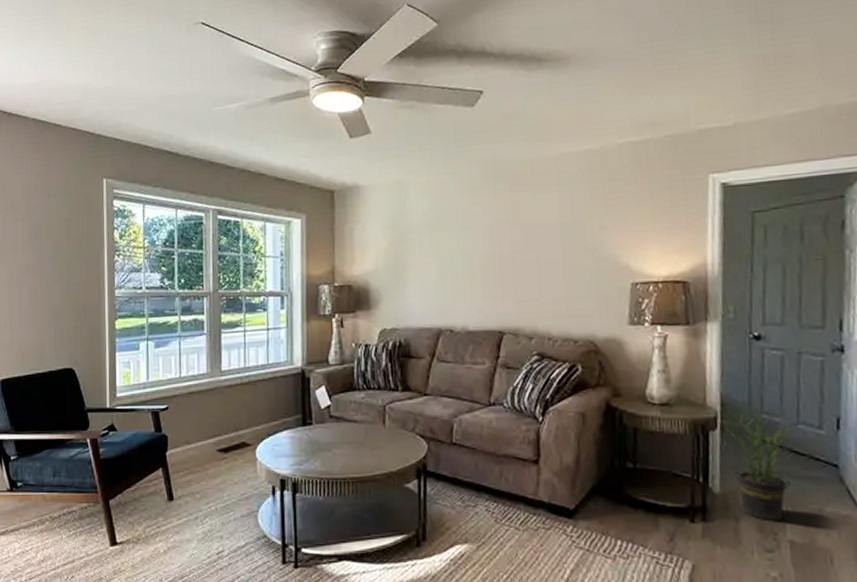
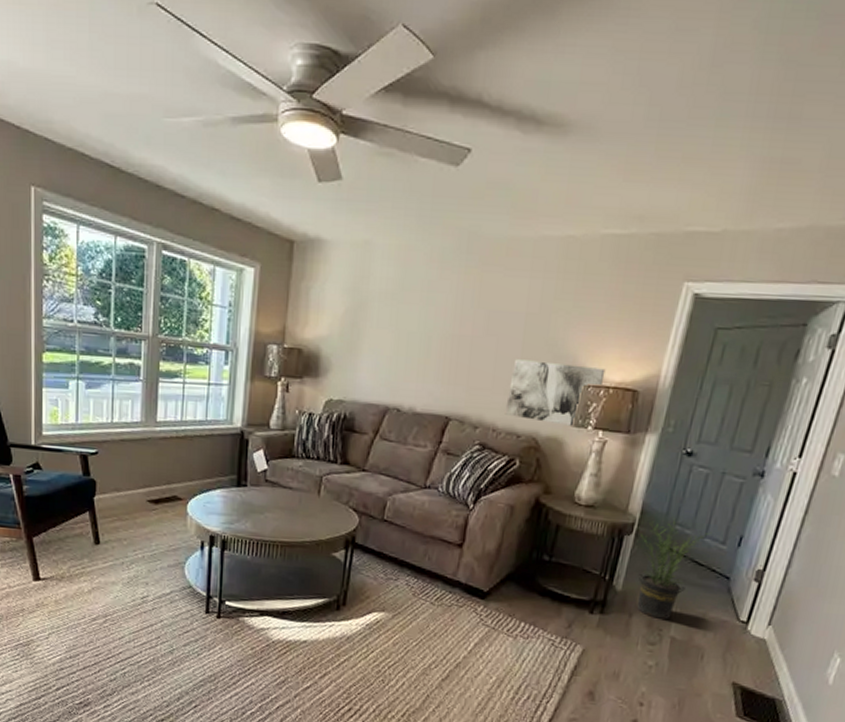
wall art: none [557,265,651,325] -> present [505,359,606,426]

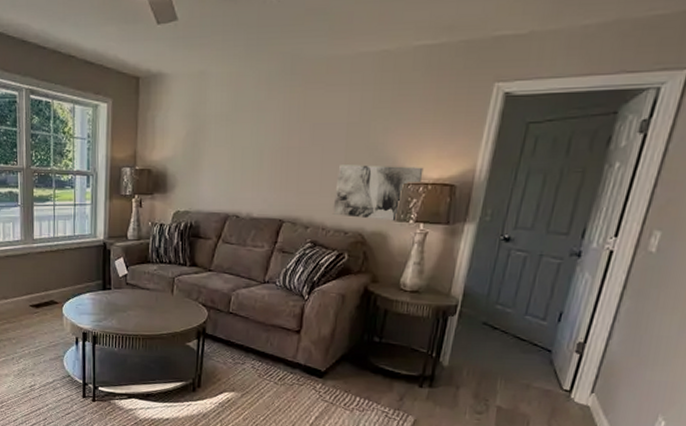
potted plant: present [636,518,712,619] -> none [462,299,532,390]

